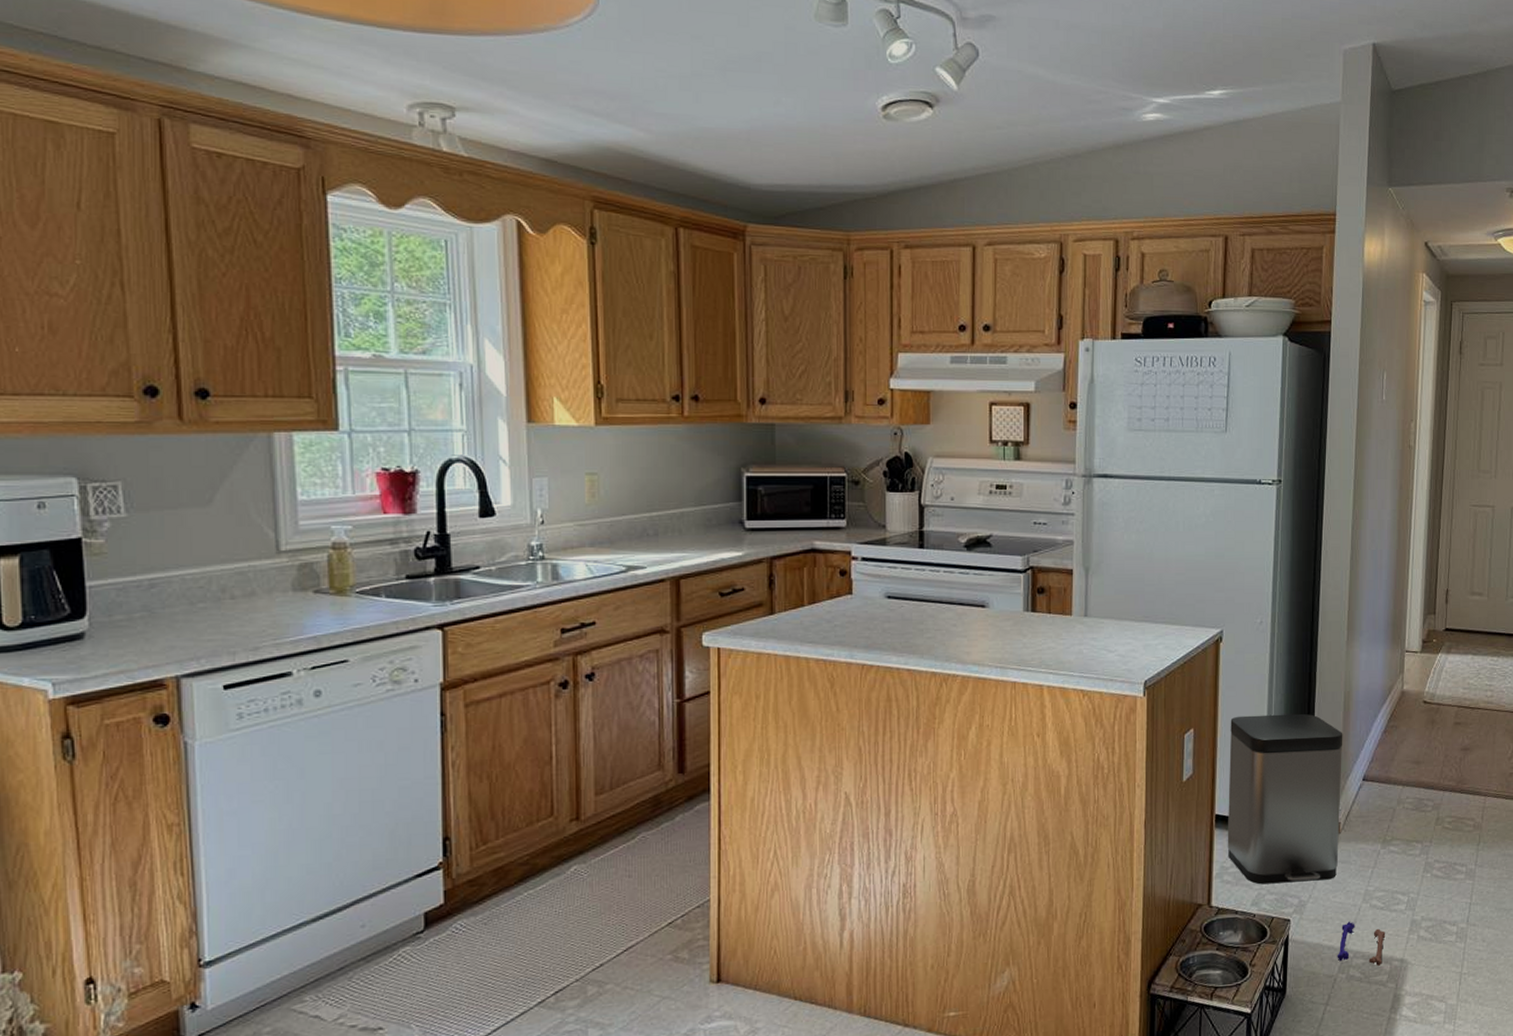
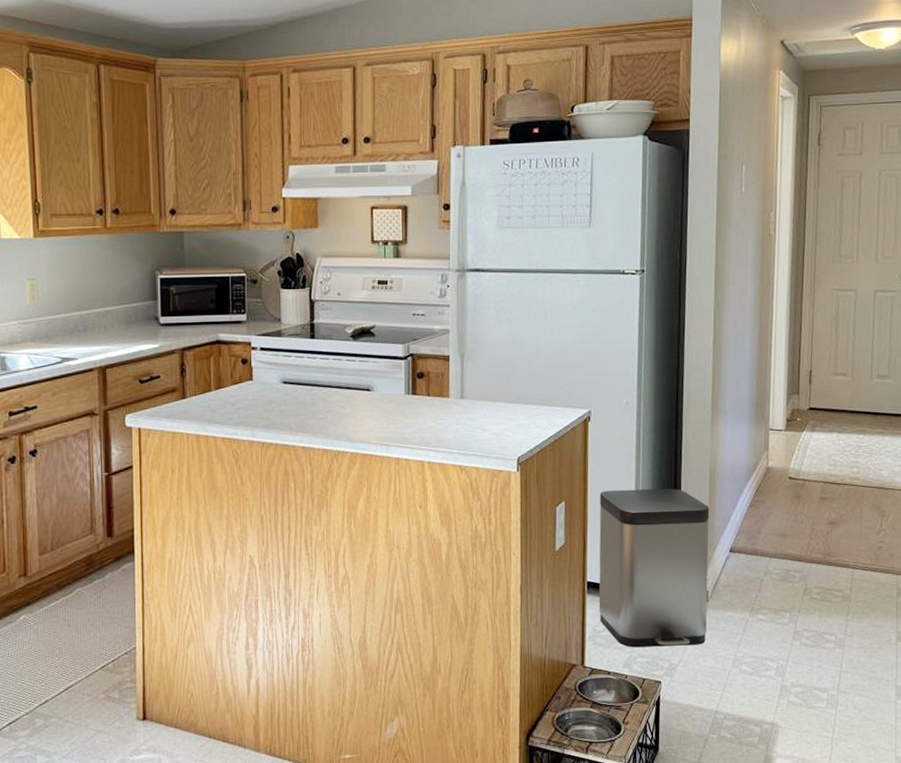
dog toy: present [1337,921,1386,966] -> none [708,684,756,728]

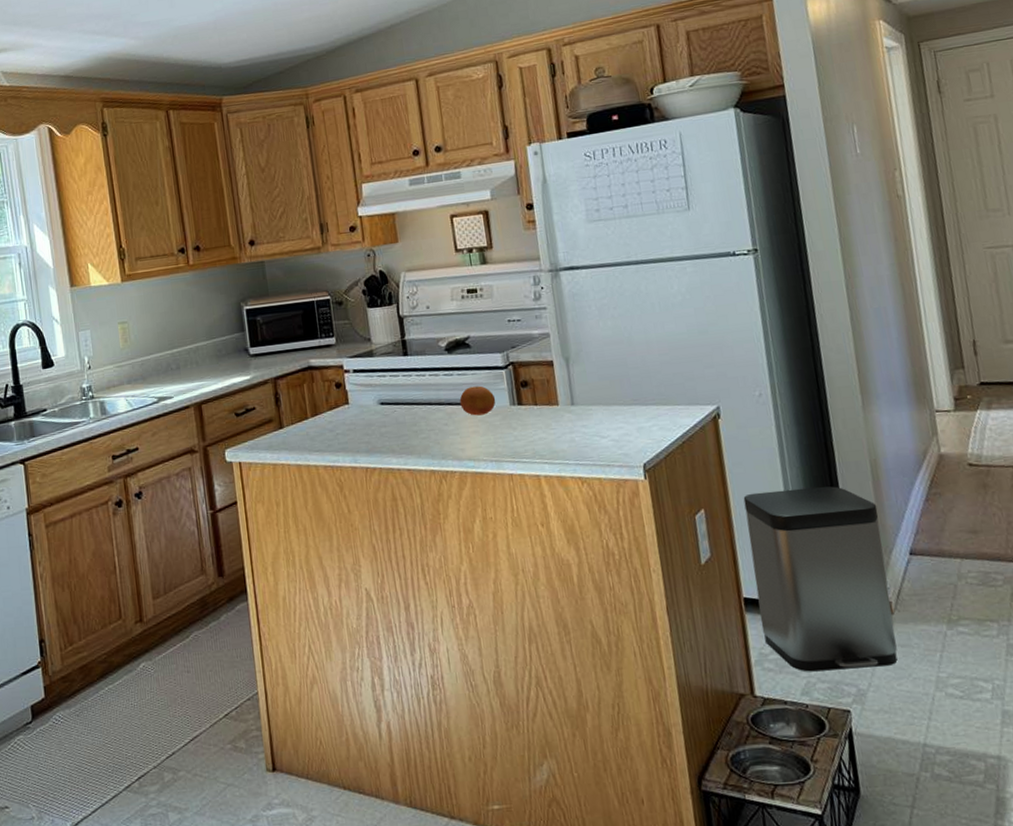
fruit: none [359,373,392,401] -> present [459,386,496,416]

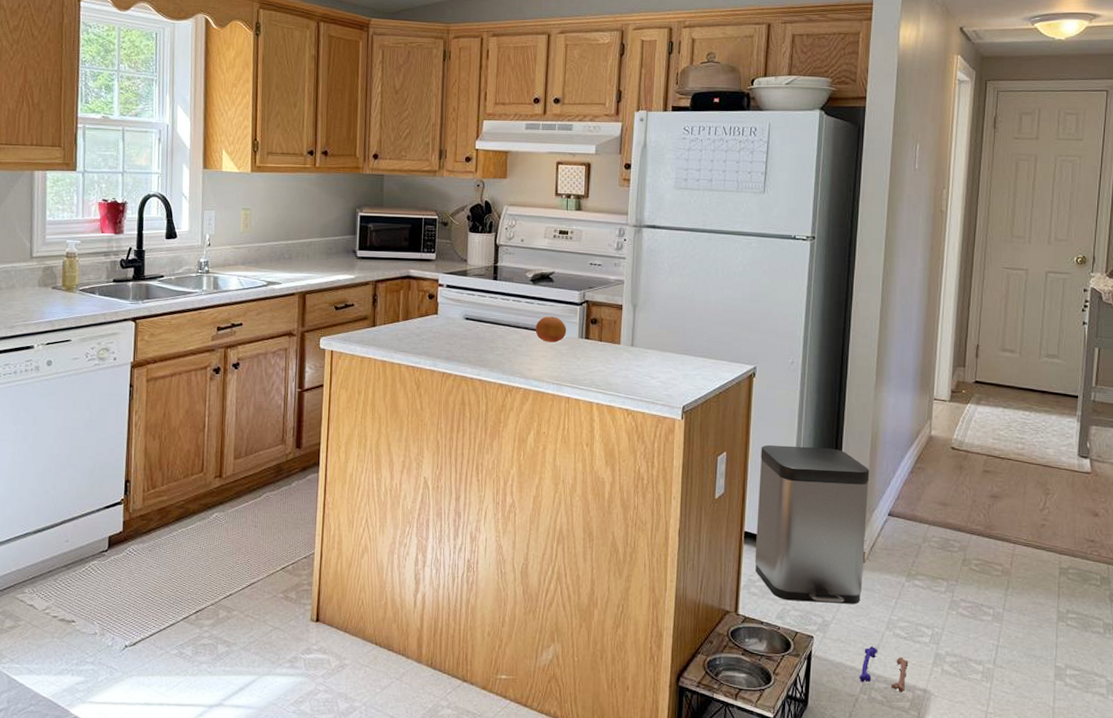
dog toy: none [914,712,974,764] -> present [859,645,909,692]

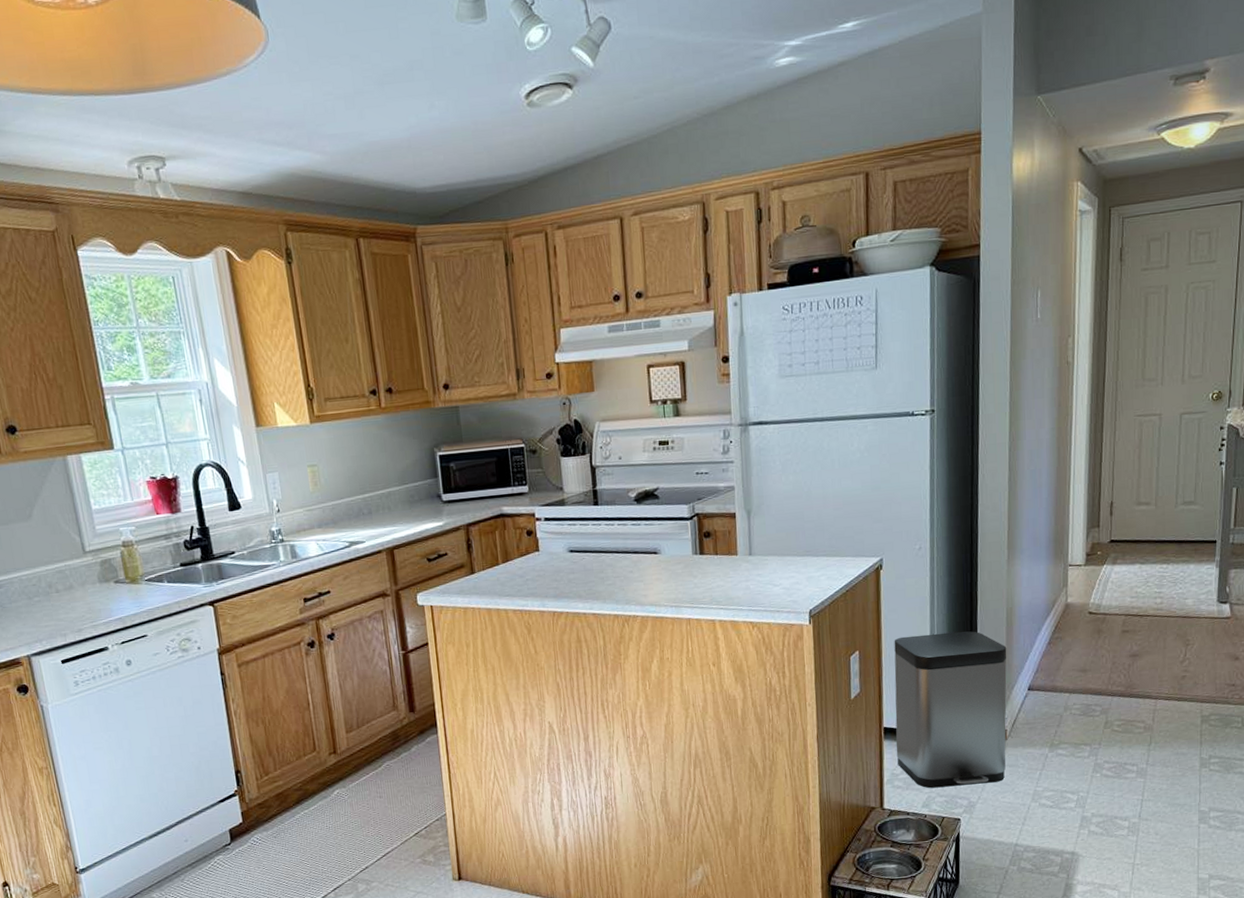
fruit: present [535,316,567,343] -> none [645,535,680,564]
dog toy: present [859,645,909,692] -> none [1007,819,1056,858]

